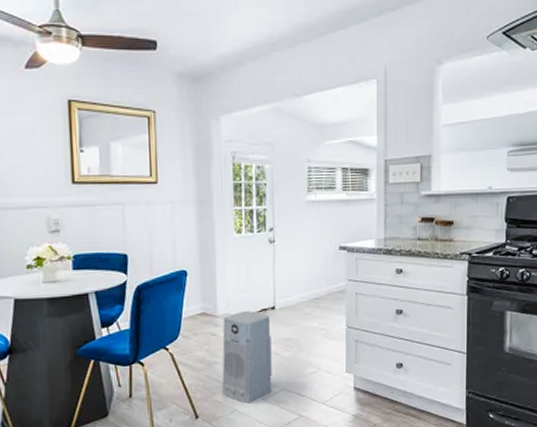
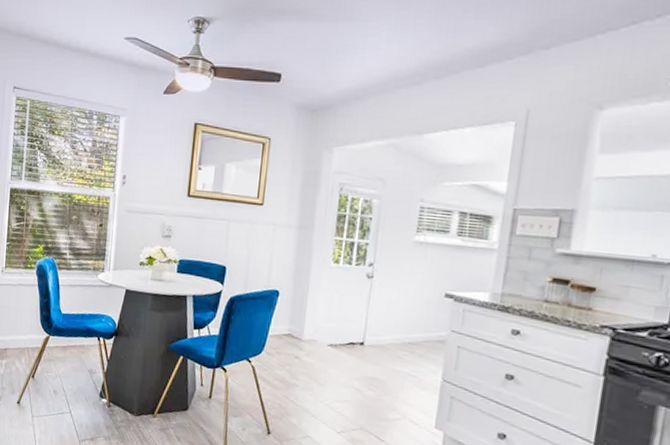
air purifier: present [222,311,272,404] -> none [297,340,357,434]

